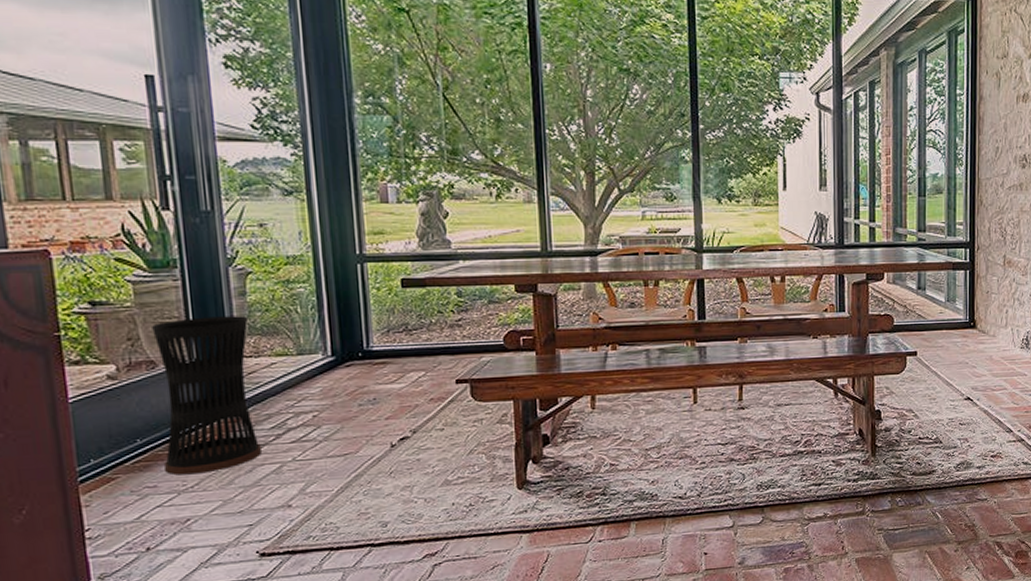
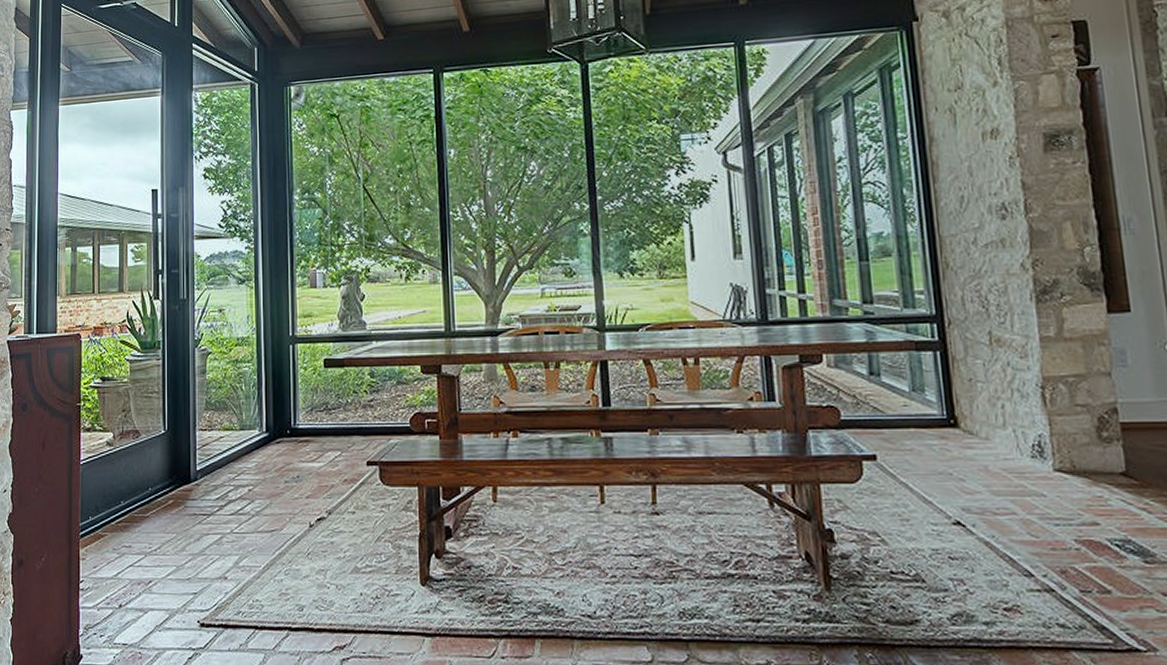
umbrella stand: present [152,316,261,475] -> none [138,392,208,538]

